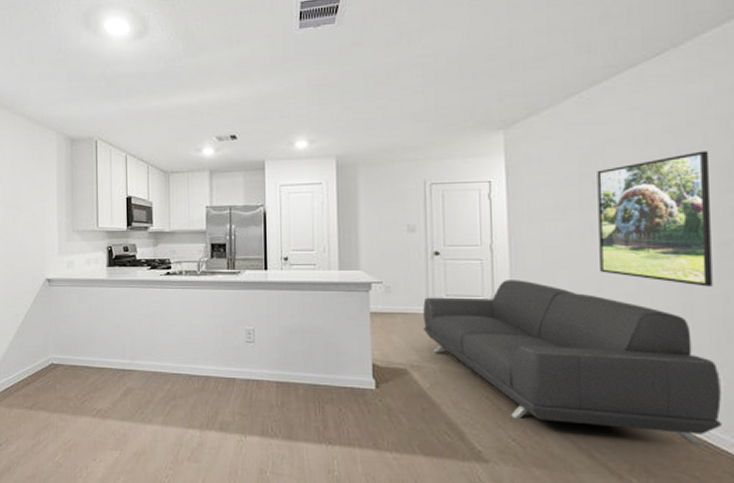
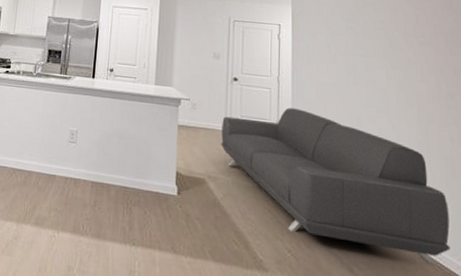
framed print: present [597,150,713,287] -> none [359,20,442,130]

